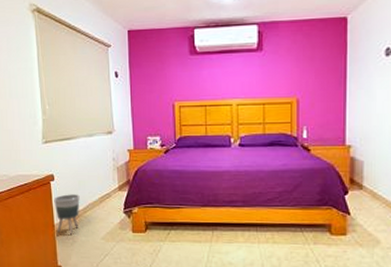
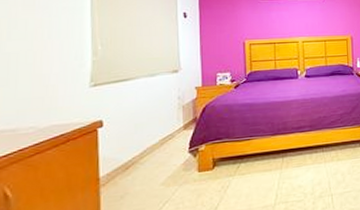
planter: present [54,194,80,235] -> none [101,139,136,187]

